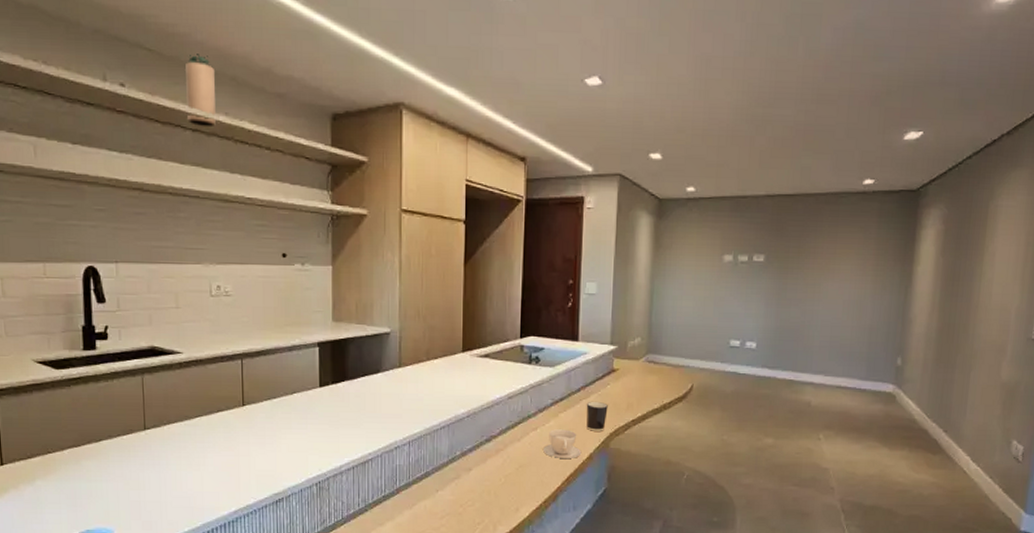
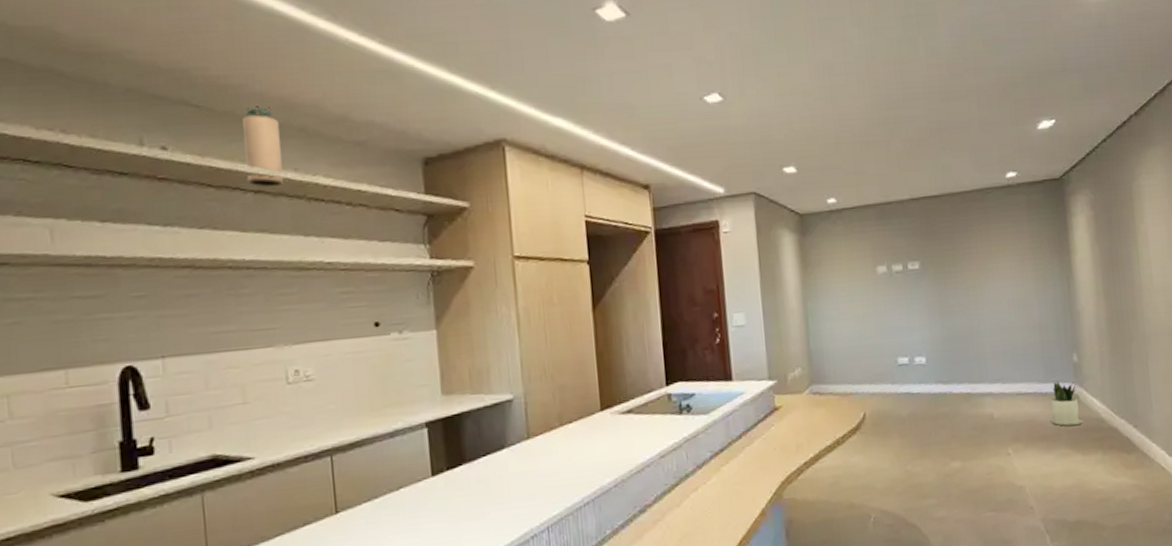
teacup: present [543,429,582,458] -> none [708,484,753,521]
mug: present [586,401,608,431] -> none [750,446,776,483]
planter: none [864,380,896,423] -> present [1050,381,1083,427]

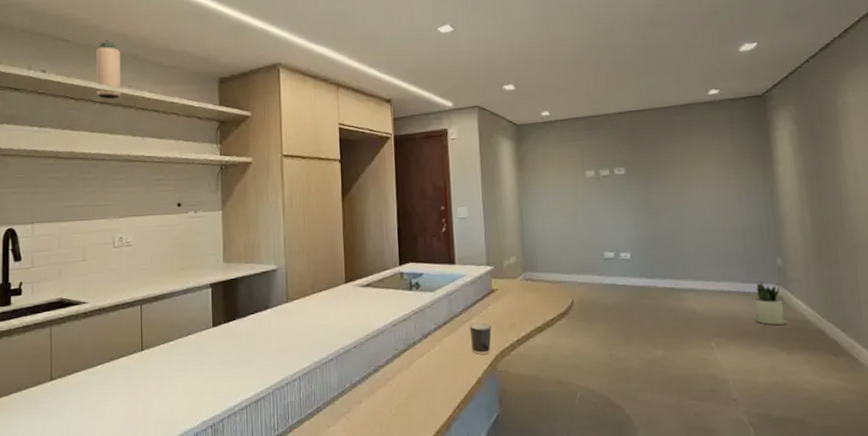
mug: none [750,446,776,483] -> present [469,323,492,354]

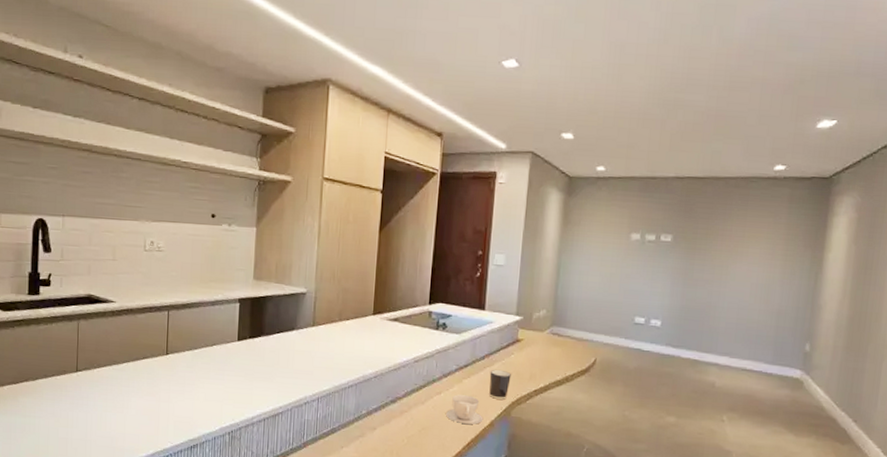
vase: present [96,40,121,100] -> none [135,30,163,97]
teacup: none [431,354,470,385] -> present [446,394,484,424]
planter: present [753,282,787,326] -> none [770,365,803,409]

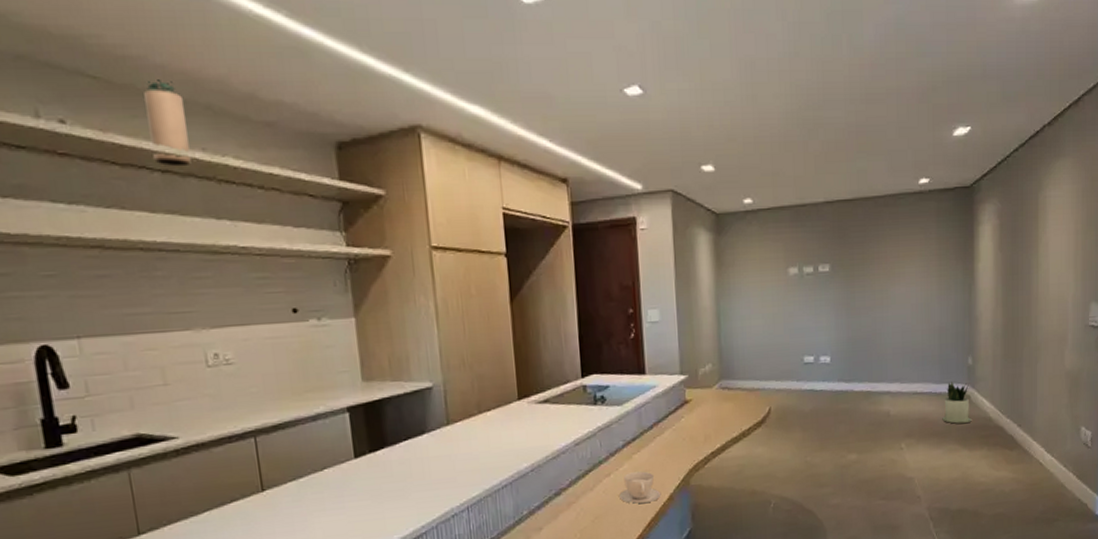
vase: none [135,30,163,97] -> present [144,80,191,167]
mug: present [489,369,511,400] -> none [661,436,685,470]
planter: none [770,365,803,409] -> present [942,382,972,425]

